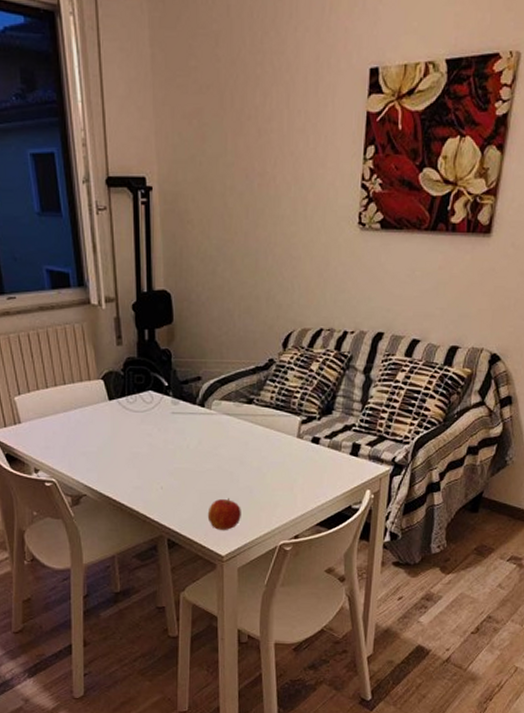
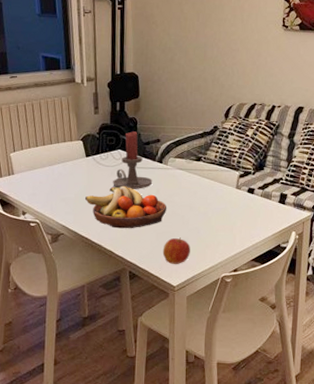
fruit bowl: none [109,435,212,489] -> present [84,185,167,229]
candle holder: none [144,367,193,441] -> present [113,131,153,190]

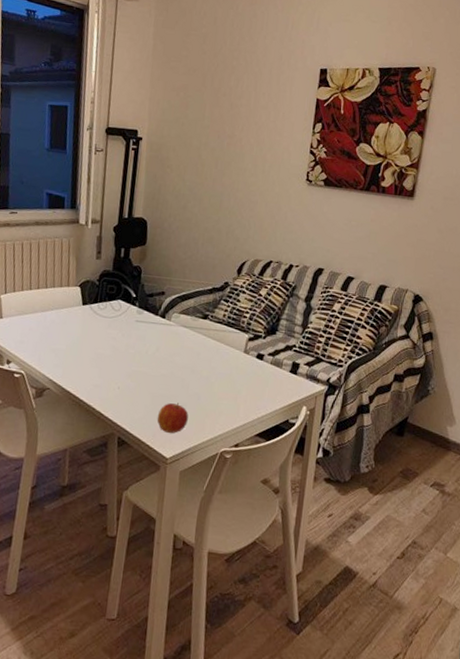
fruit bowl: present [84,185,167,229] -> none [76,339,167,389]
candle holder: present [113,131,153,190] -> none [109,281,153,346]

